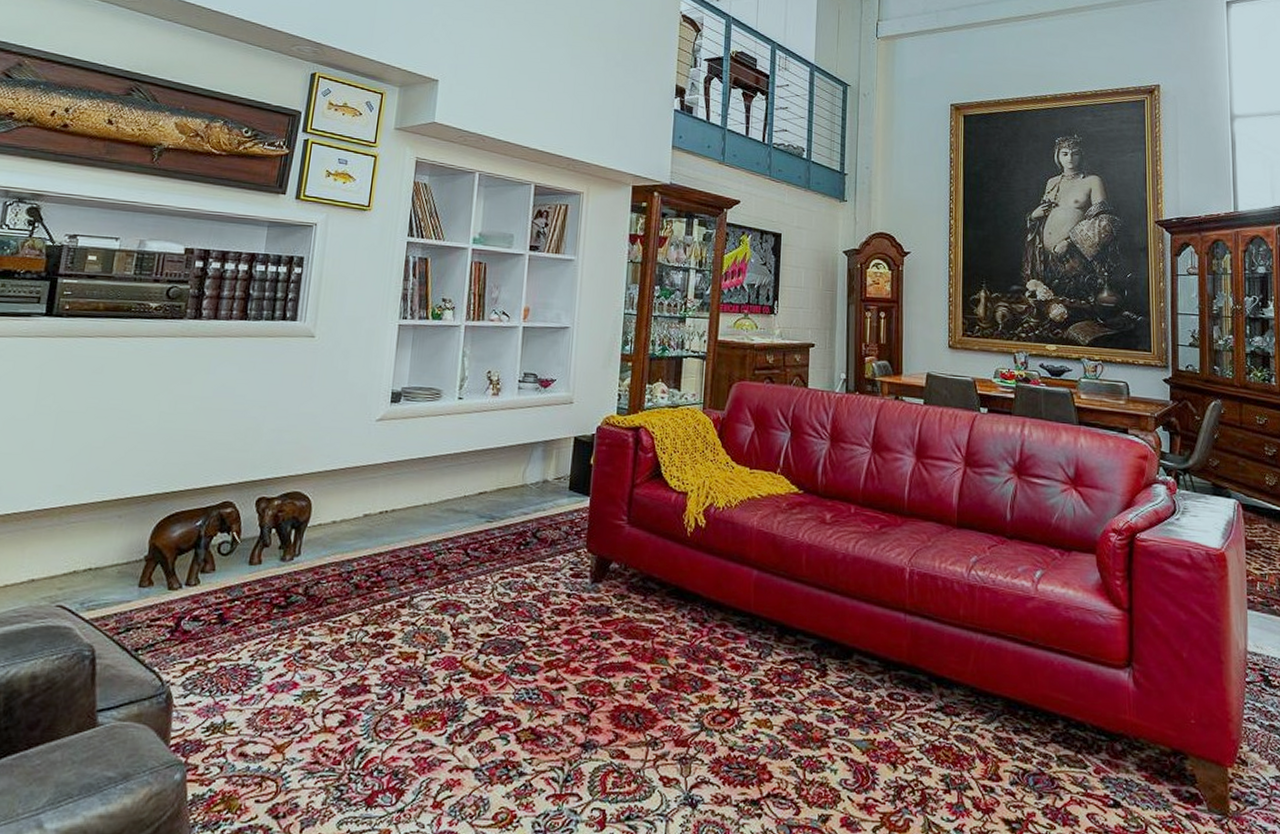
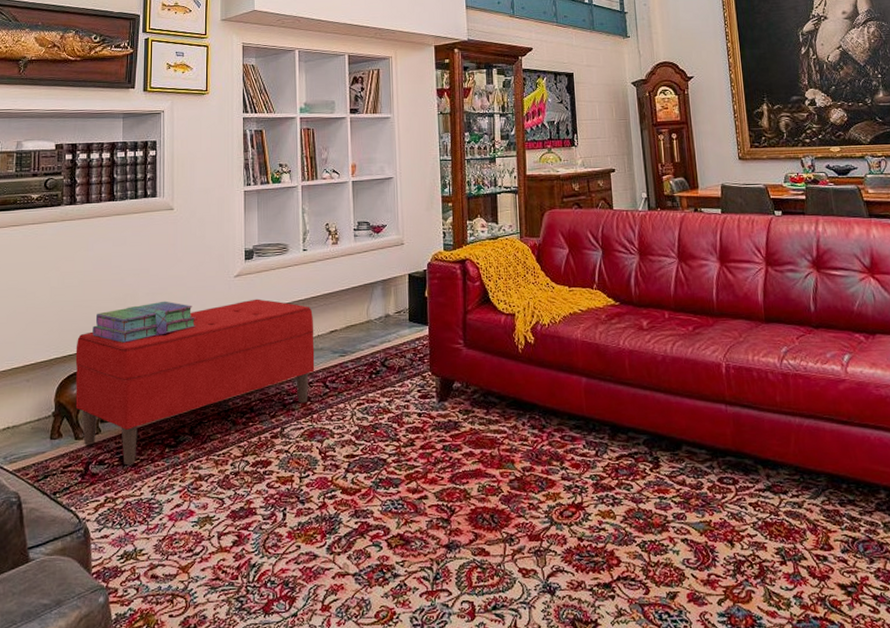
bench: none [173,448,462,624] -> present [75,299,315,465]
stack of books: none [203,440,327,484] -> present [93,301,196,343]

